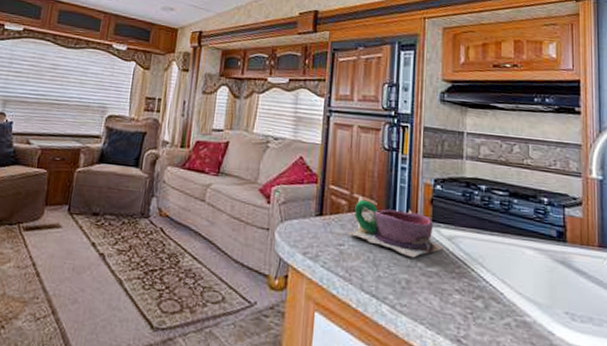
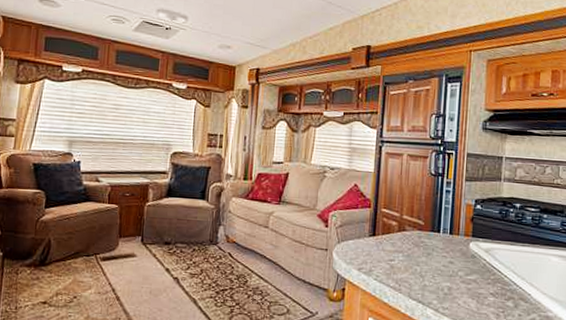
cup and saucer: present [346,196,444,258] -> none [397,217,482,269]

